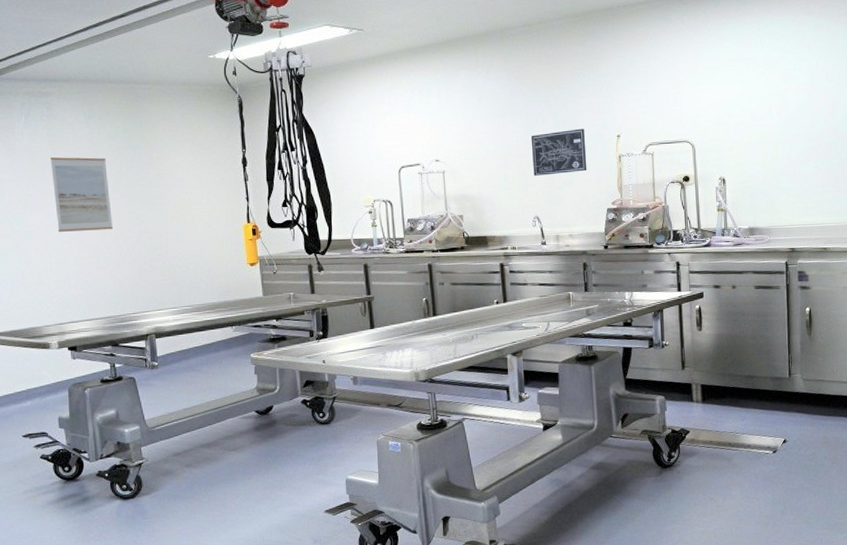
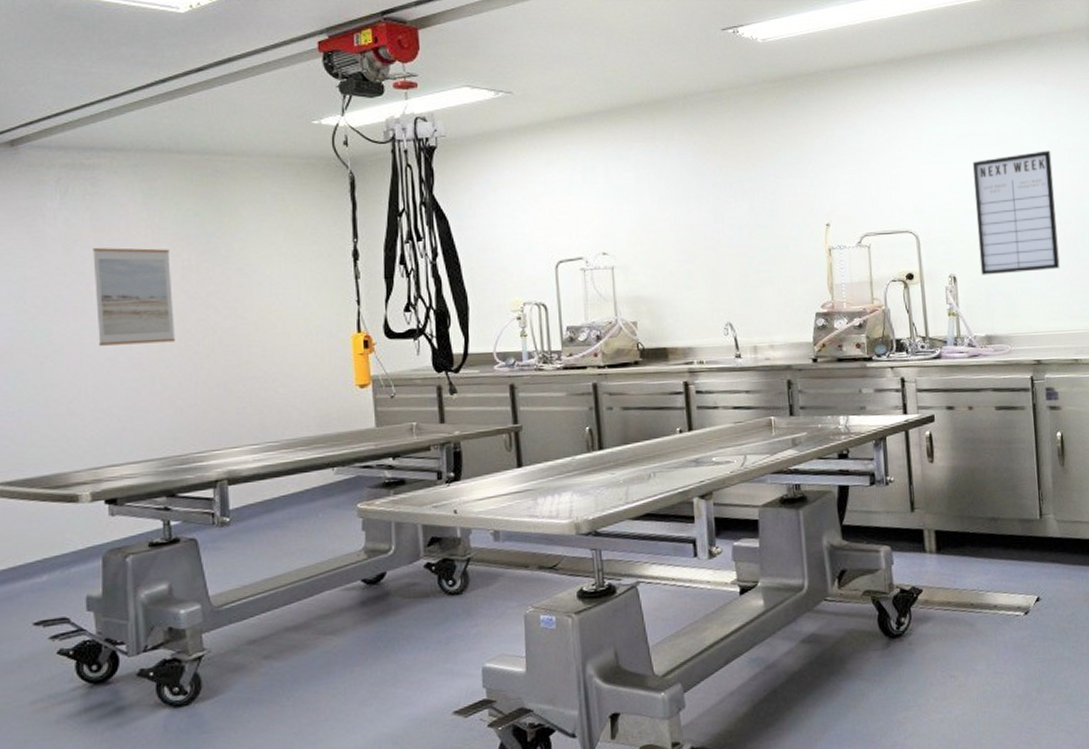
wall art: present [531,128,587,176] -> none [721,215,791,273]
writing board: none [742,71,814,178] -> present [972,150,1060,275]

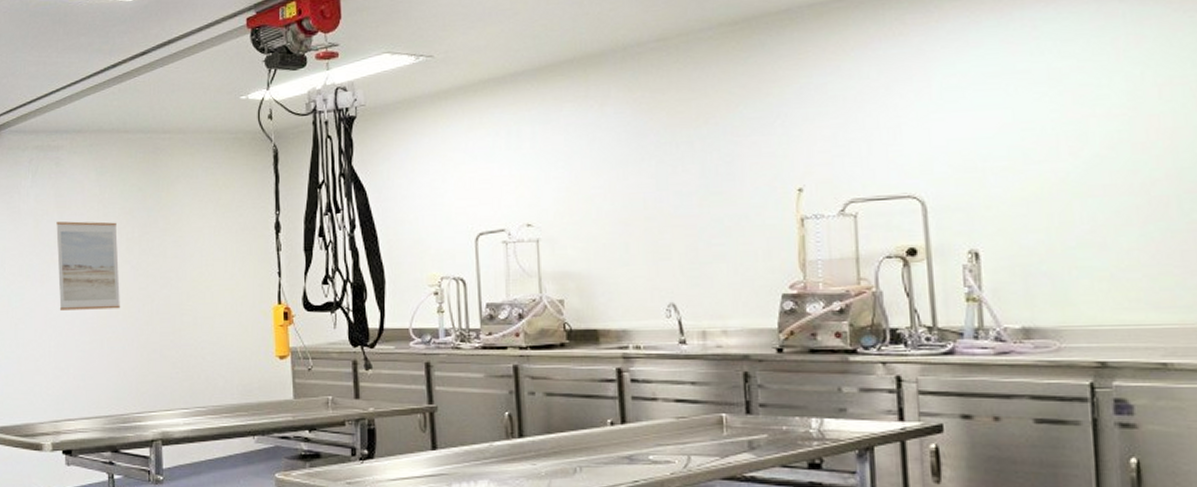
writing board: present [972,150,1060,275] -> none [1006,87,1141,251]

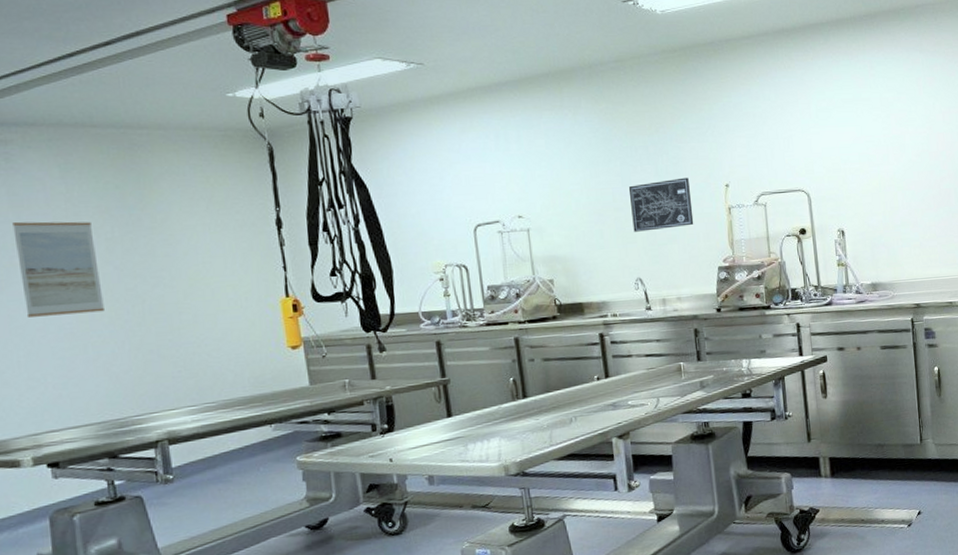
wall art: none [664,179,751,247] -> present [628,177,694,232]

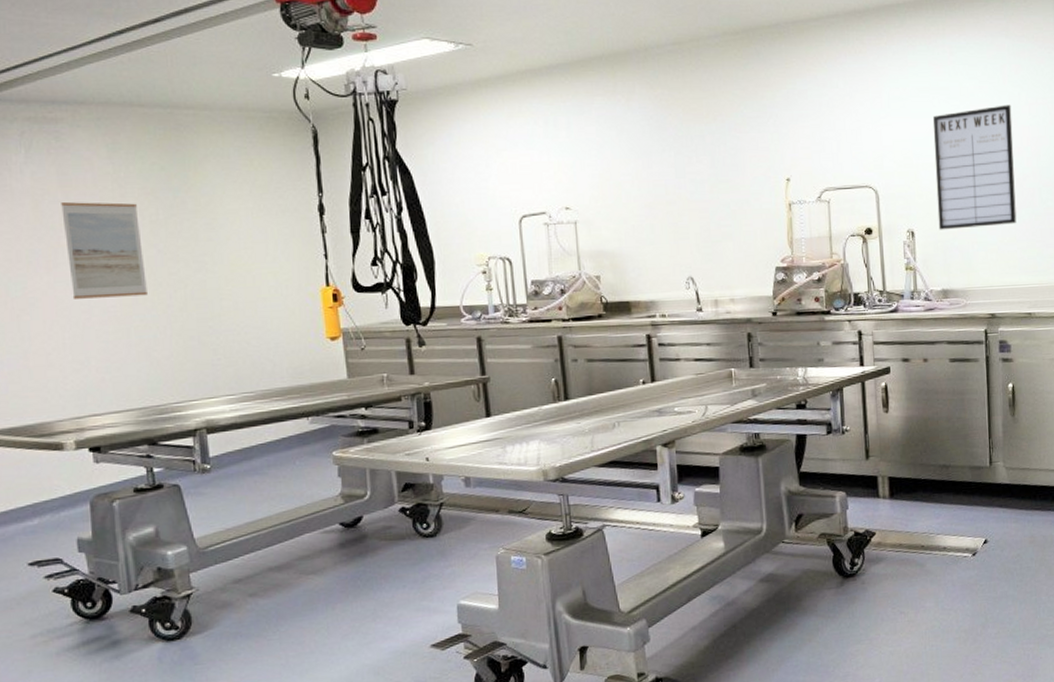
wall art: present [628,177,694,232] -> none [682,170,751,228]
writing board: none [857,113,936,229] -> present [932,104,1017,230]

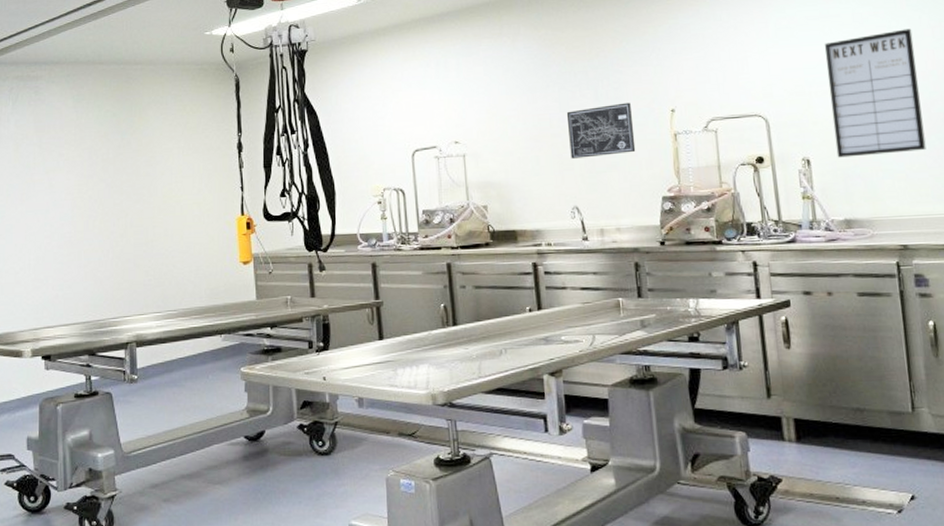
wall art: present [61,202,147,299] -> none [35,144,96,226]
wall art: none [682,170,751,228] -> present [566,102,636,159]

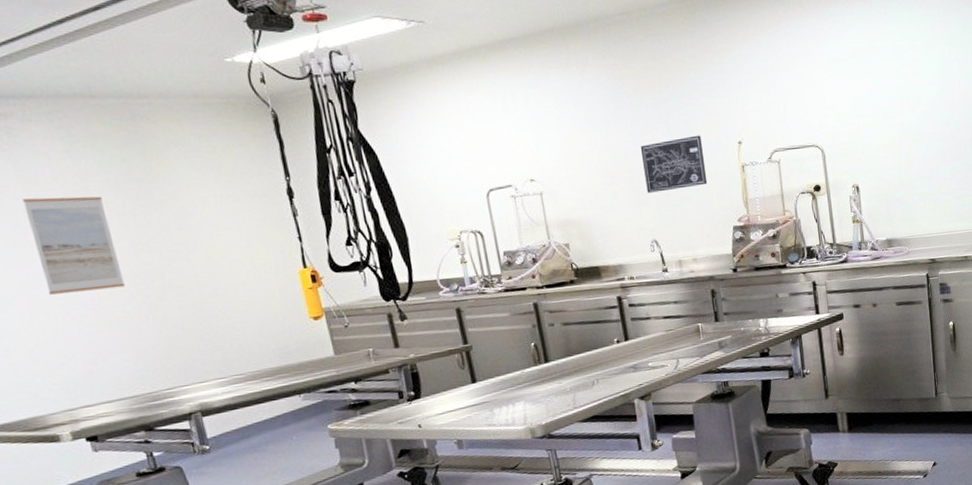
wall art: none [35,144,96,226] -> present [23,196,125,295]
writing board: present [824,28,926,158] -> none [871,61,951,184]

